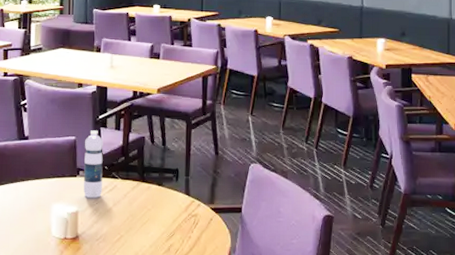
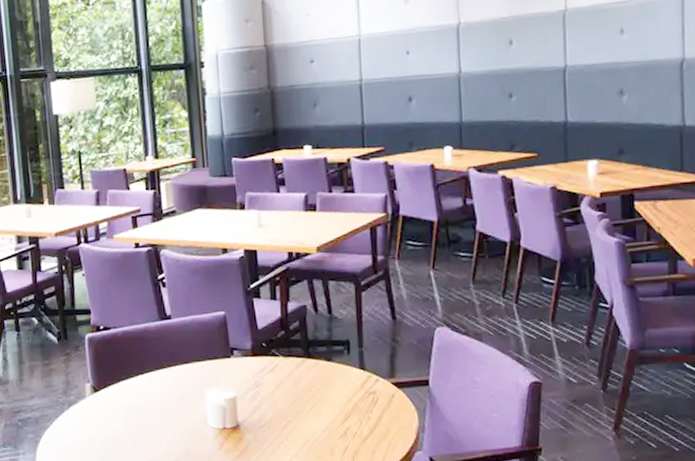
water bottle: present [84,130,103,198] -> none [236,302,262,380]

